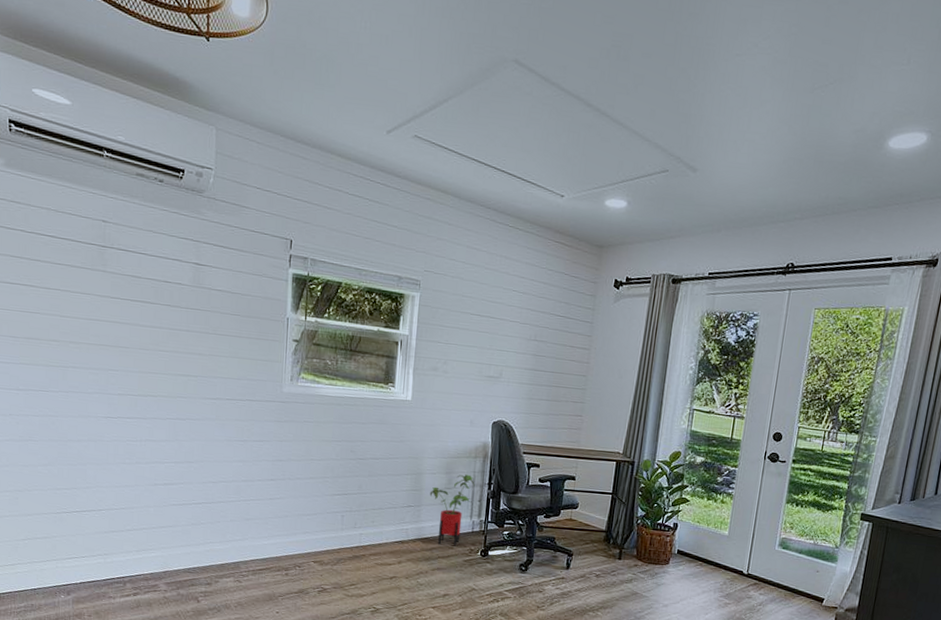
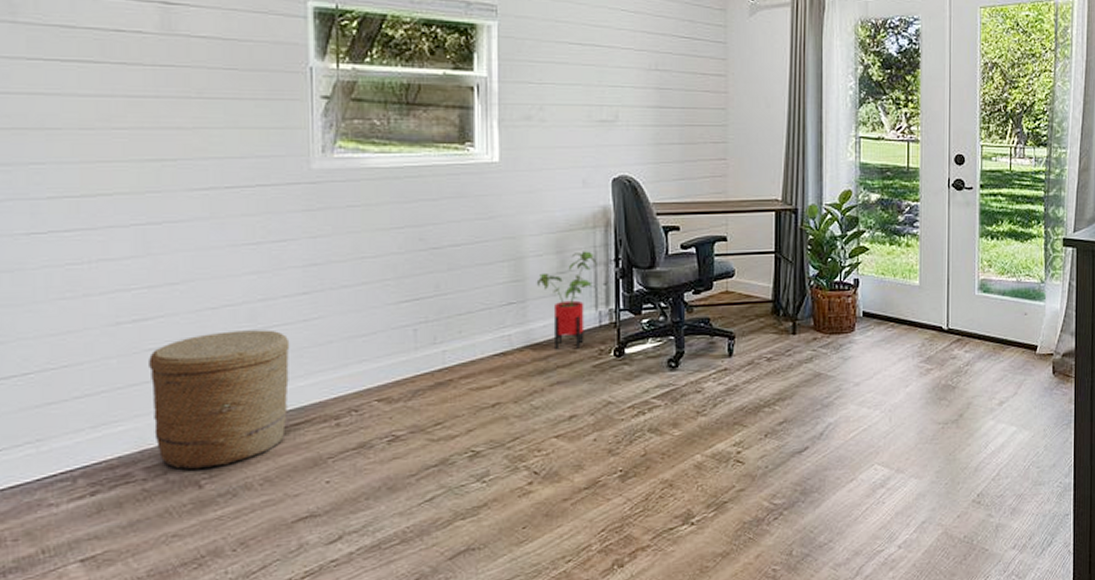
woven basket: none [172,499,260,590] -> present [149,329,290,470]

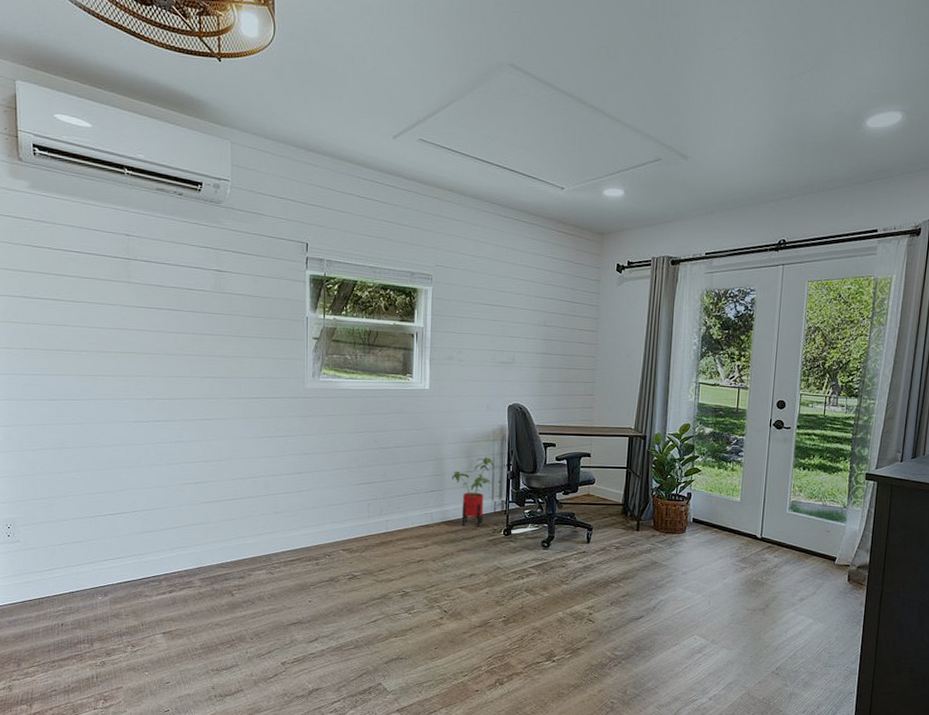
woven basket: present [149,329,290,470] -> none [204,494,289,584]

